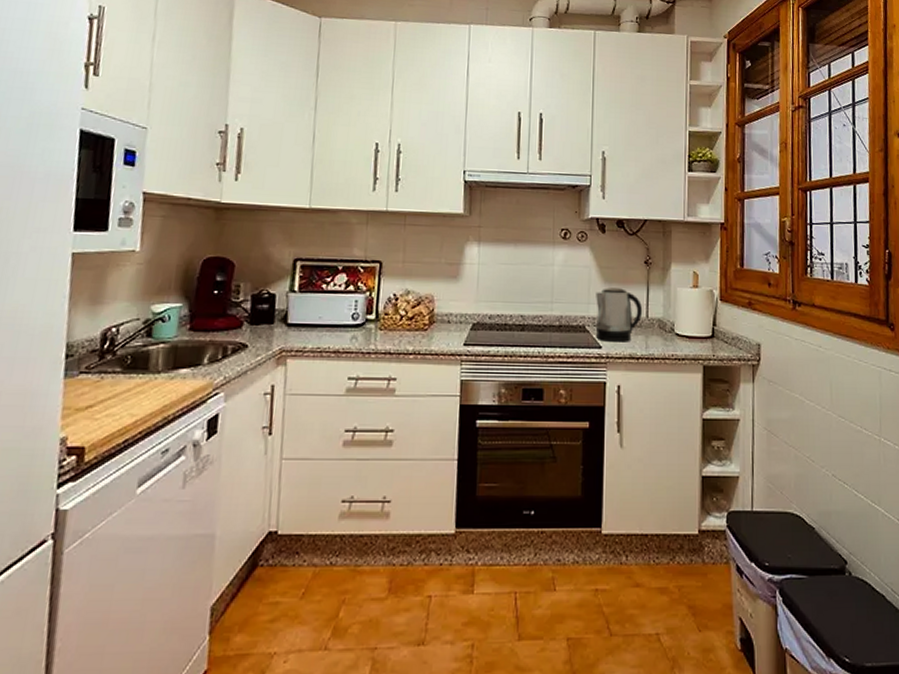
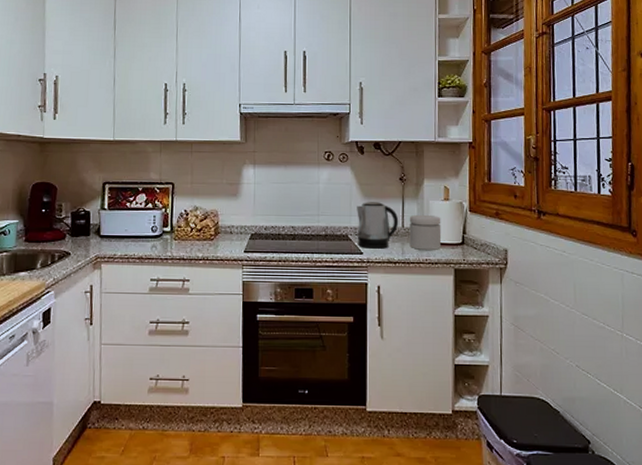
jar: none [654,303,690,345] -> present [409,214,442,251]

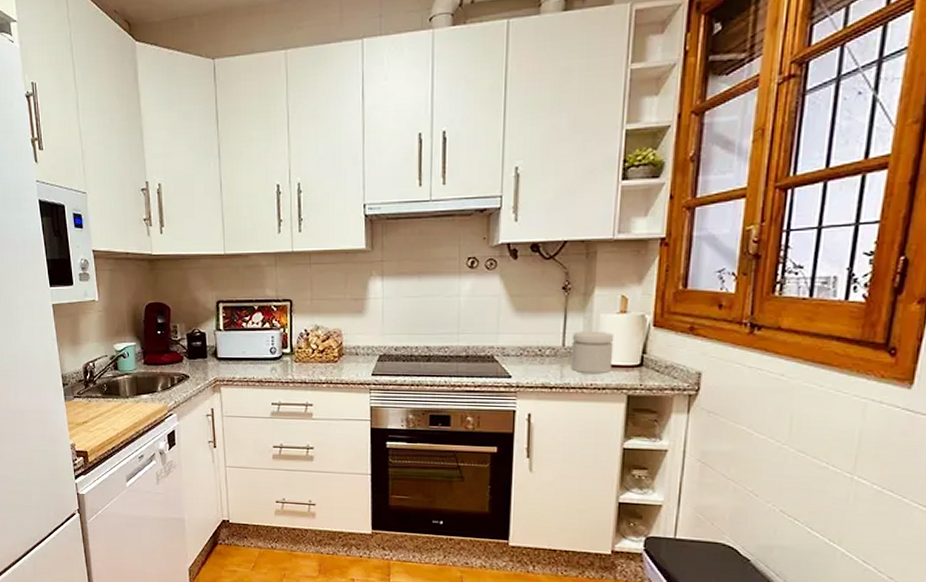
kettle: present [357,202,399,249] -> none [505,317,559,372]

